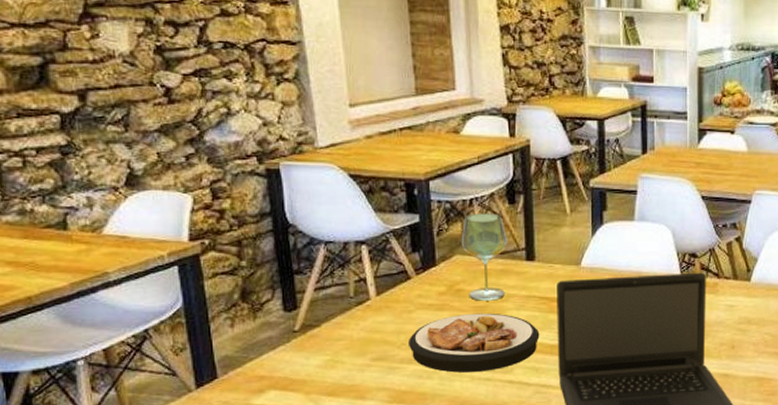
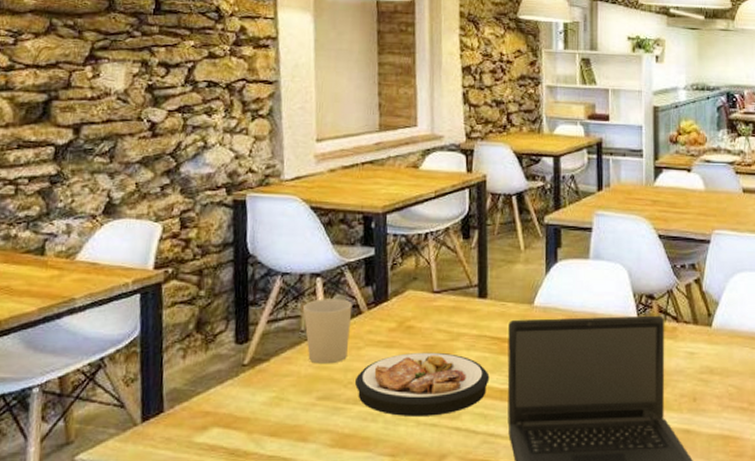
dixie cup: none [350,265,401,328] -> present [303,298,352,364]
wine glass: present [461,213,508,301] -> none [414,248,461,339]

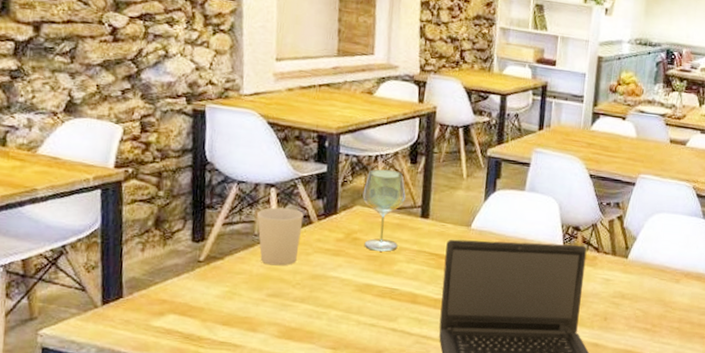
plate: present [354,352,490,416] -> none [302,261,426,318]
wine glass: none [414,248,461,339] -> present [362,169,407,252]

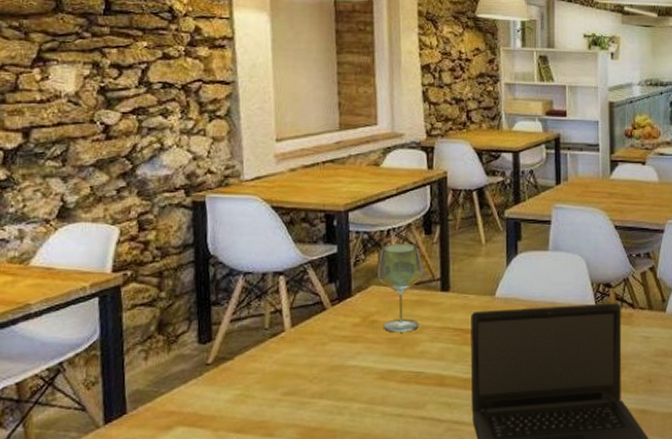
dixie cup: present [257,207,304,266] -> none [267,296,316,361]

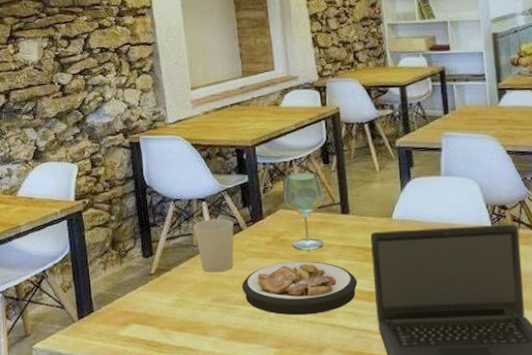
dixie cup: none [267,296,316,361] -> present [194,219,234,272]
plate: none [319,345,453,408] -> present [241,261,358,315]

